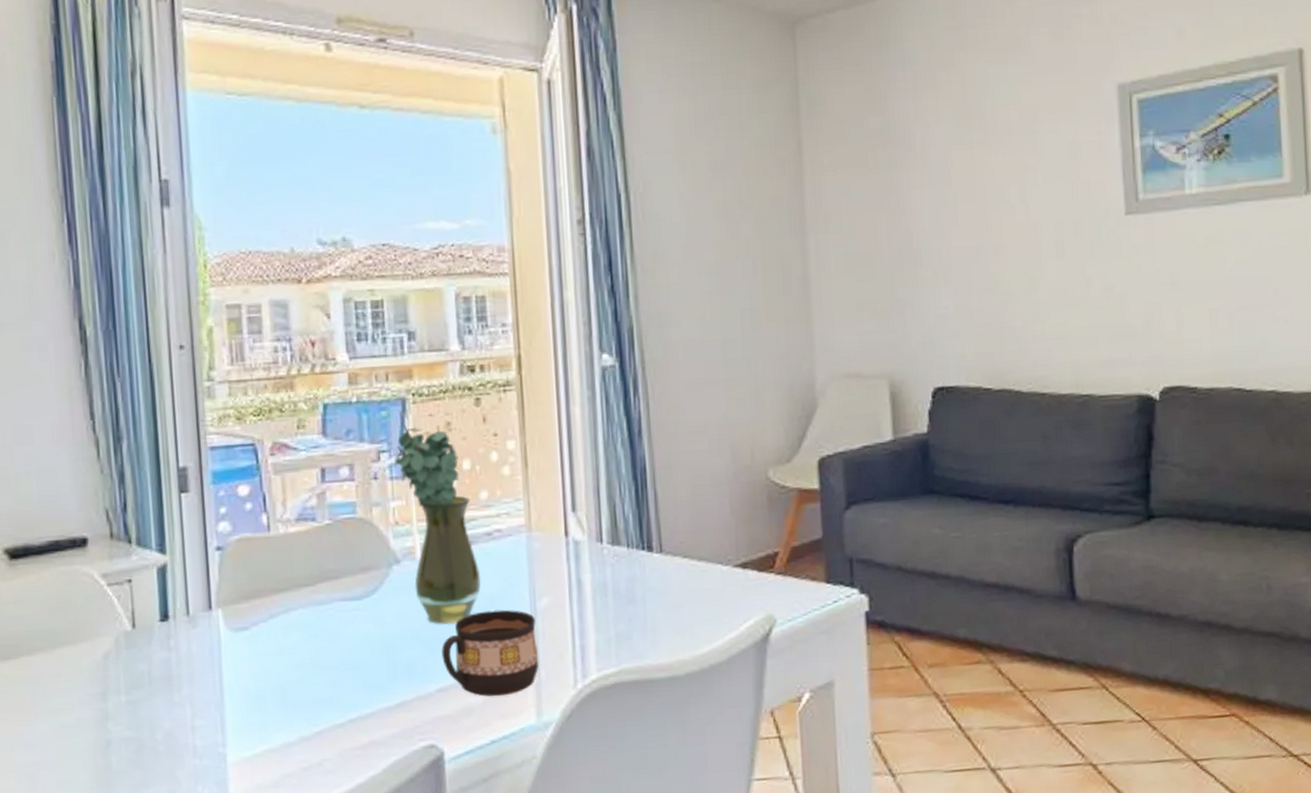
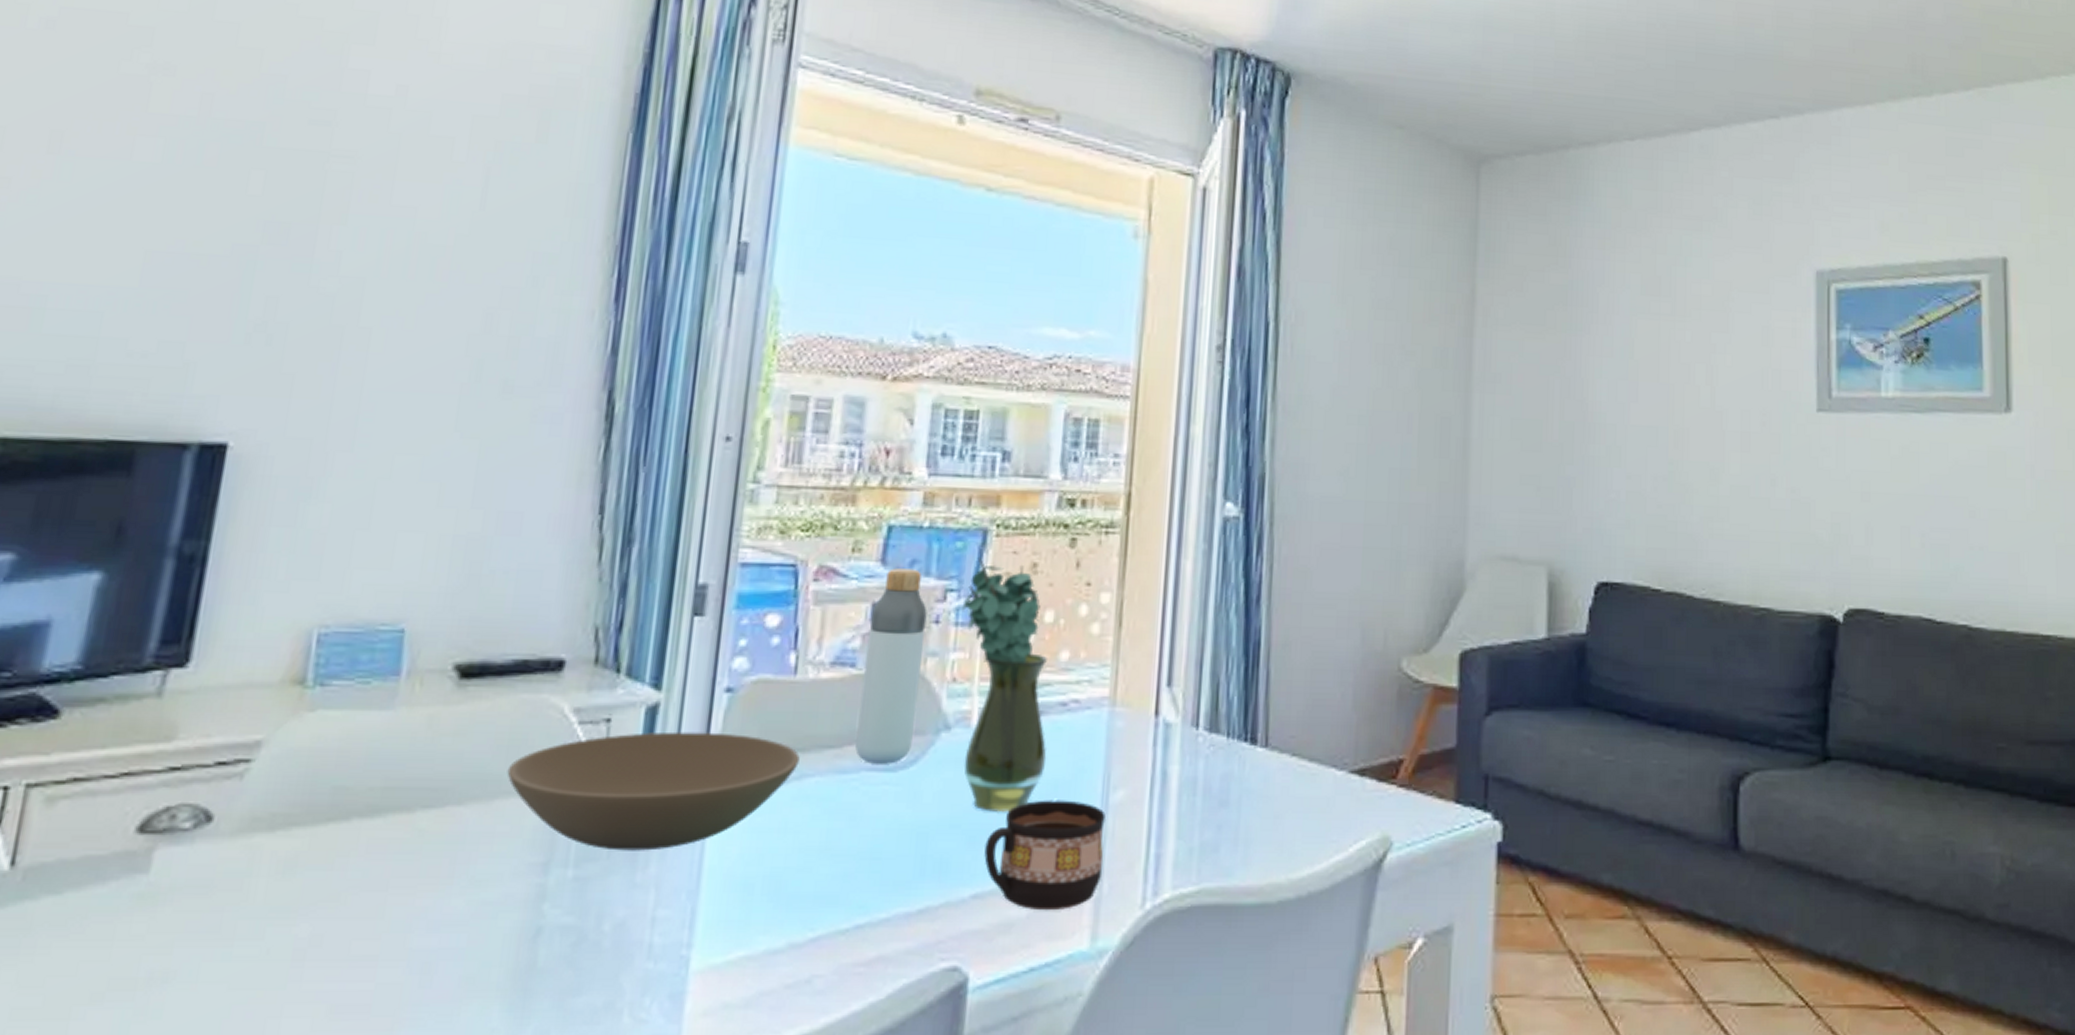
bowl: none [60,582,284,679] -> present [507,731,800,851]
bottle: none [321,437,371,596] -> present [855,568,927,764]

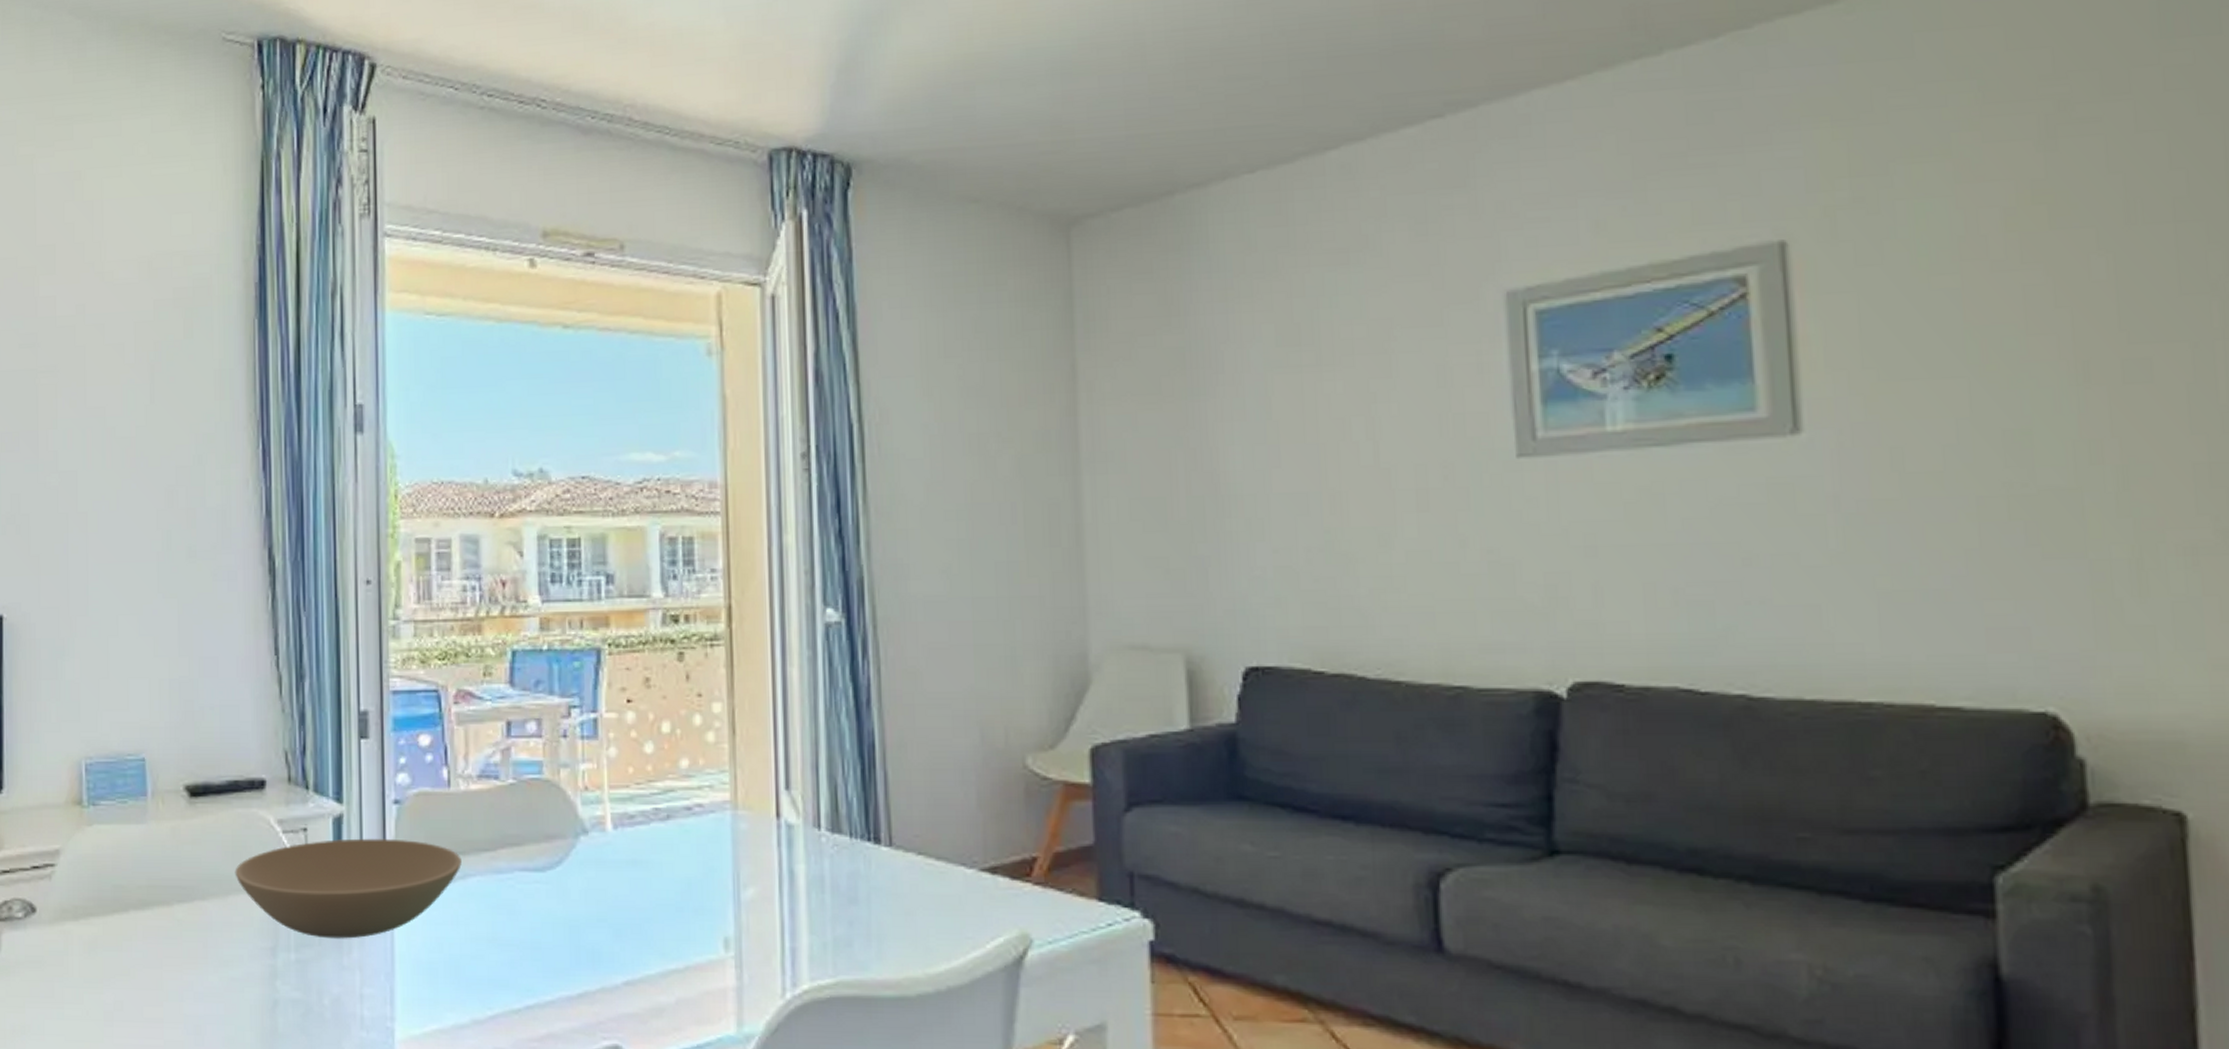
bottle: present [855,568,927,764] -> none [506,689,556,865]
vase: present [962,556,1049,812] -> none [585,674,678,908]
cup: present [984,800,1106,911] -> none [631,897,742,998]

